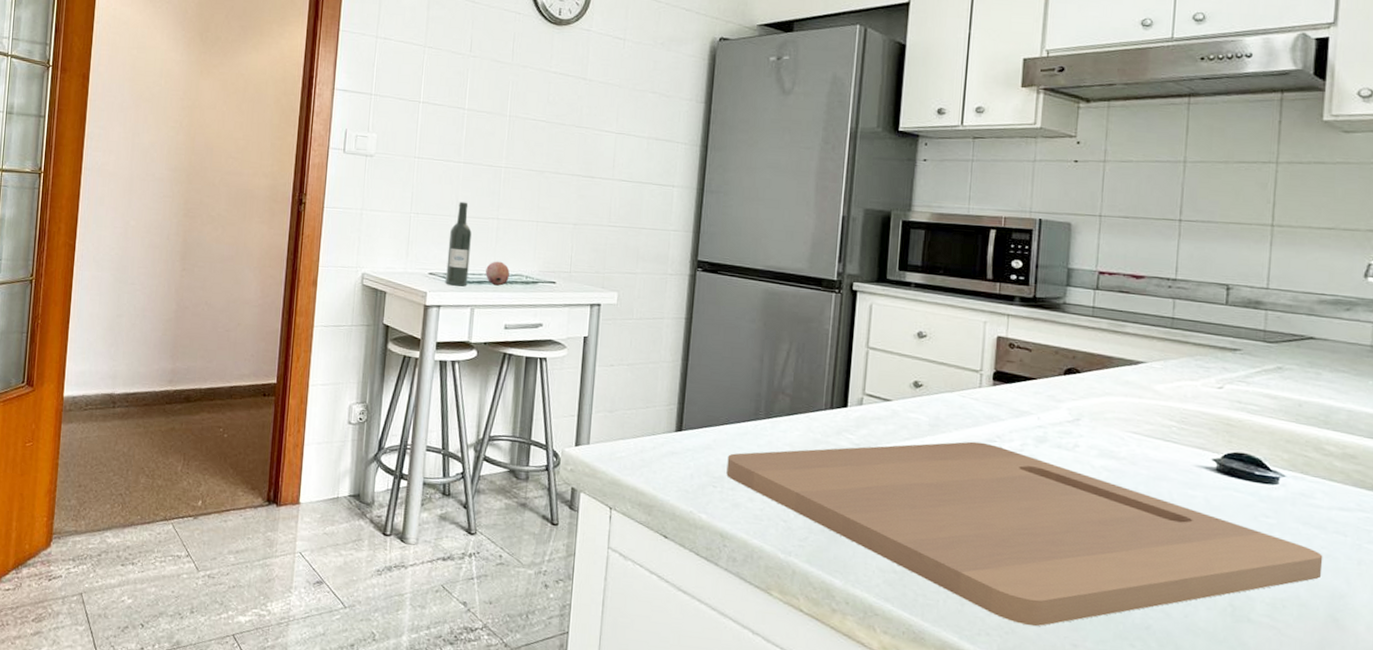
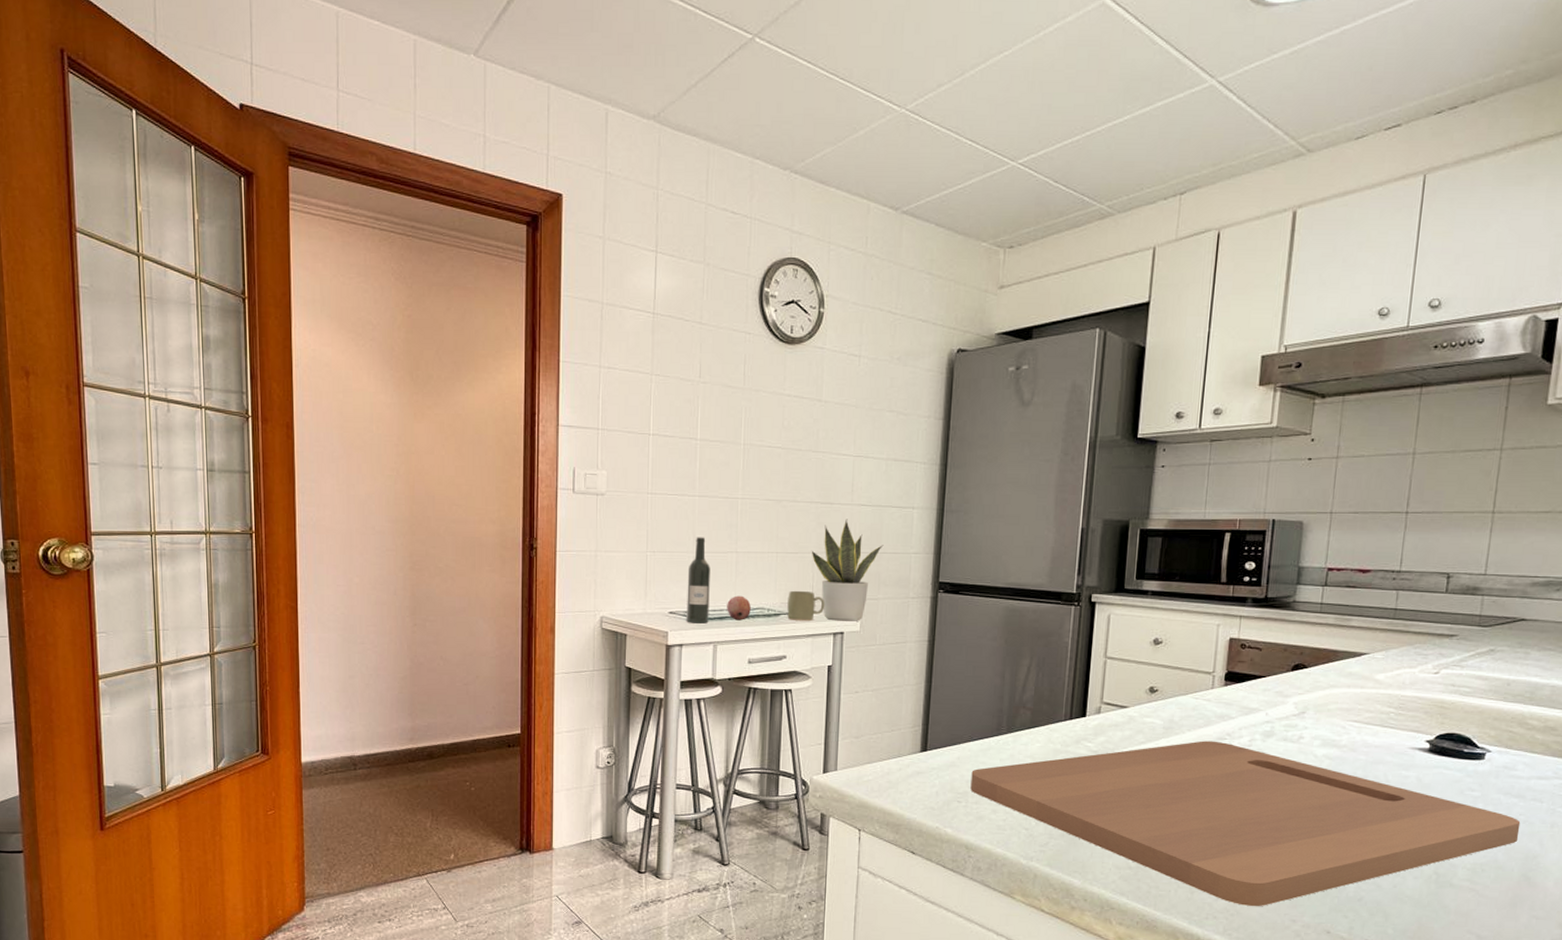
mug: none [545,259,583,292] -> present [787,590,825,622]
potted plant: none [571,193,643,295] -> present [811,519,884,622]

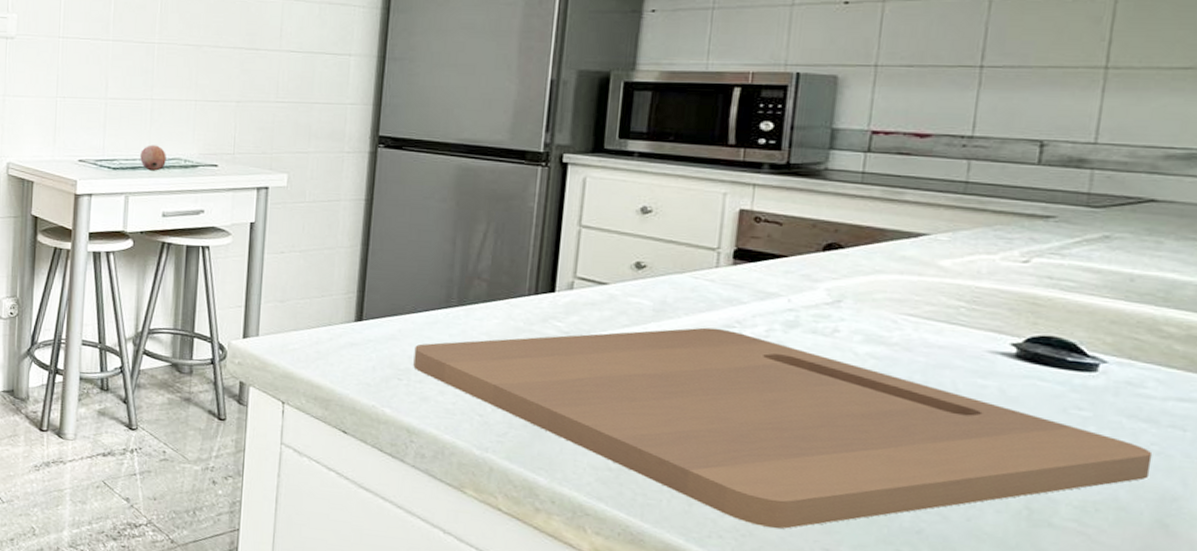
wine bottle: present [686,537,710,624] -> none [97,82,123,173]
mug: present [787,590,825,622] -> none [206,141,249,175]
potted plant: present [811,519,884,622] -> none [233,66,316,177]

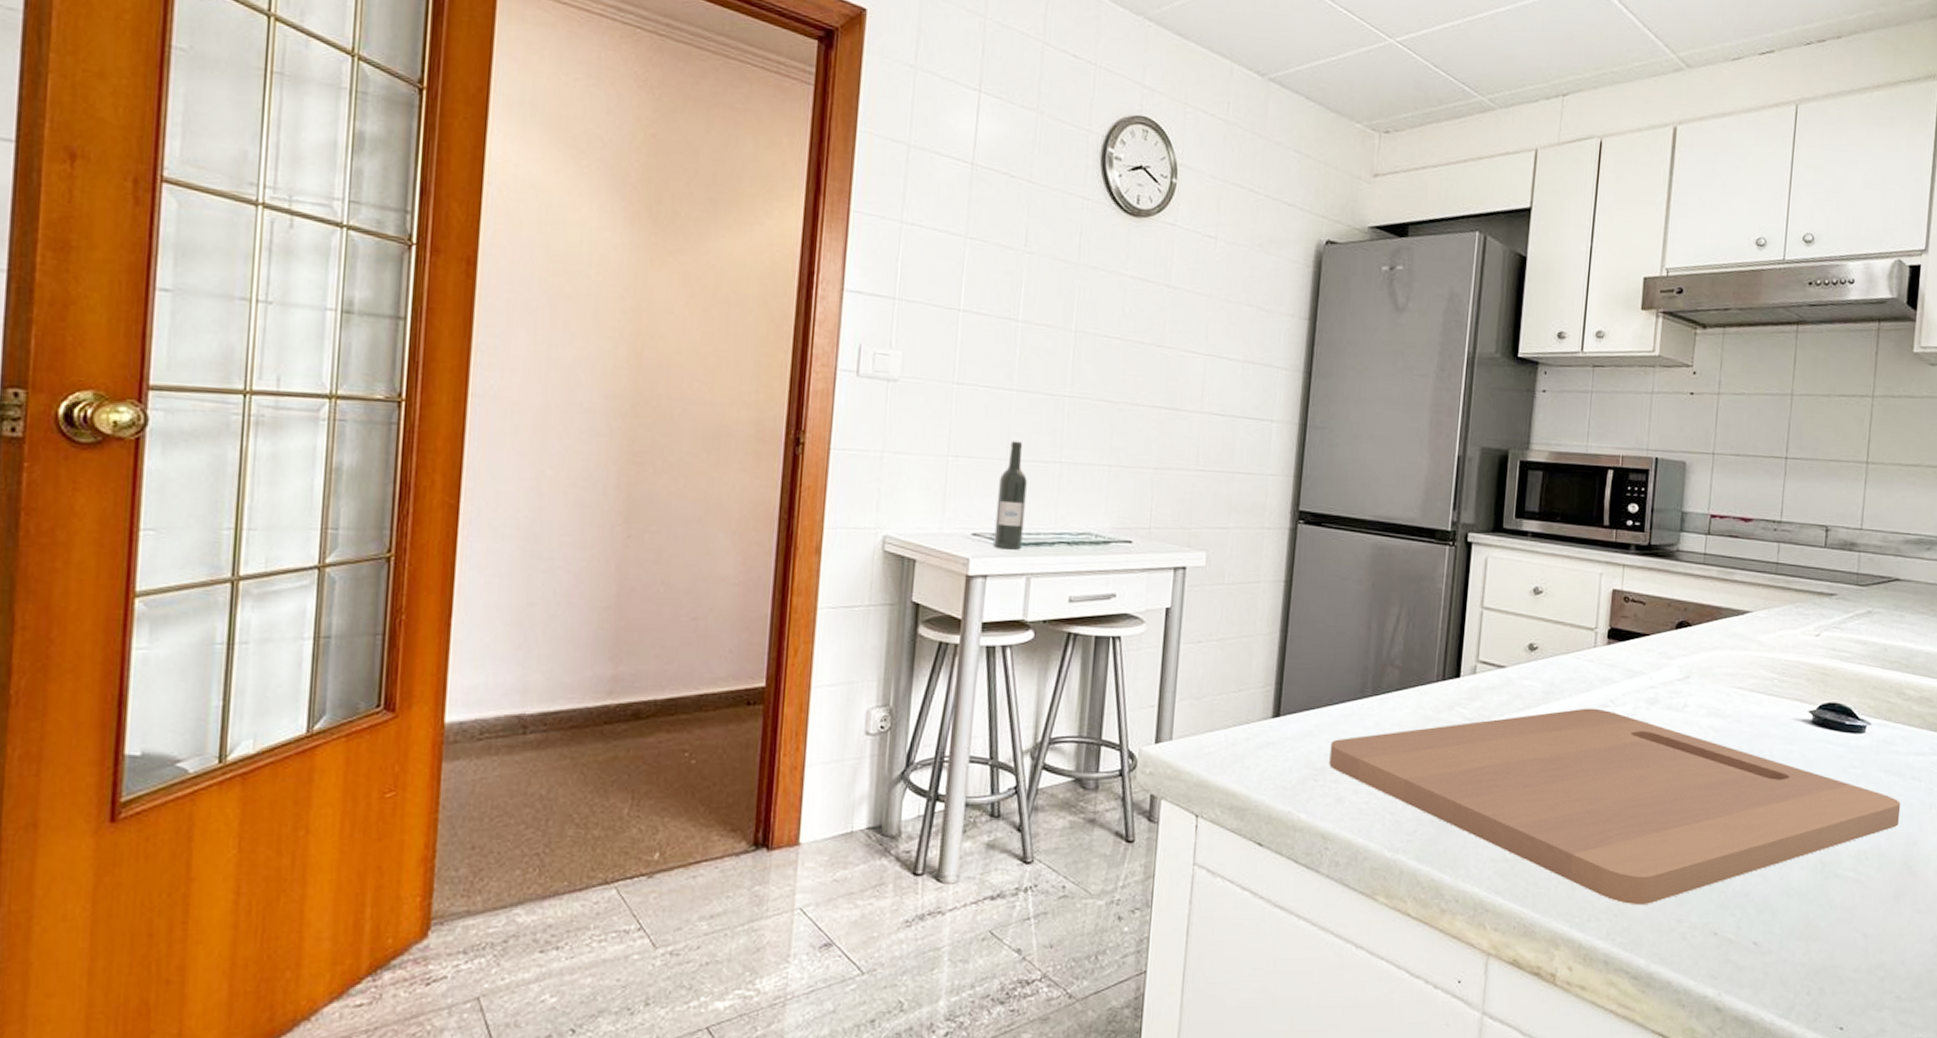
wine bottle: none [97,82,123,173] -> present [993,440,1027,550]
fruit: present [140,145,166,171] -> none [1045,516,1075,548]

